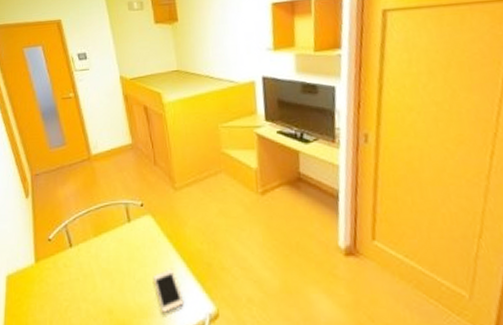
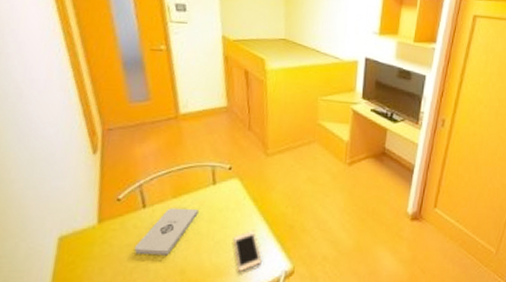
notepad: none [66,246,118,294] -> present [134,208,198,255]

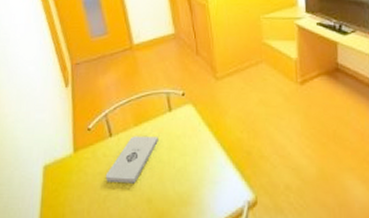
cell phone: present [233,231,262,271] -> none [194,158,223,201]

